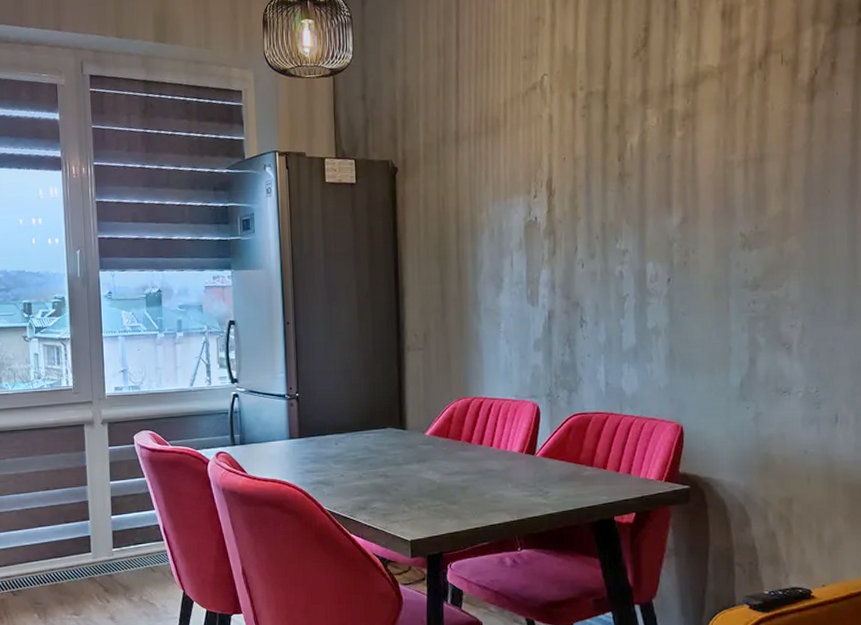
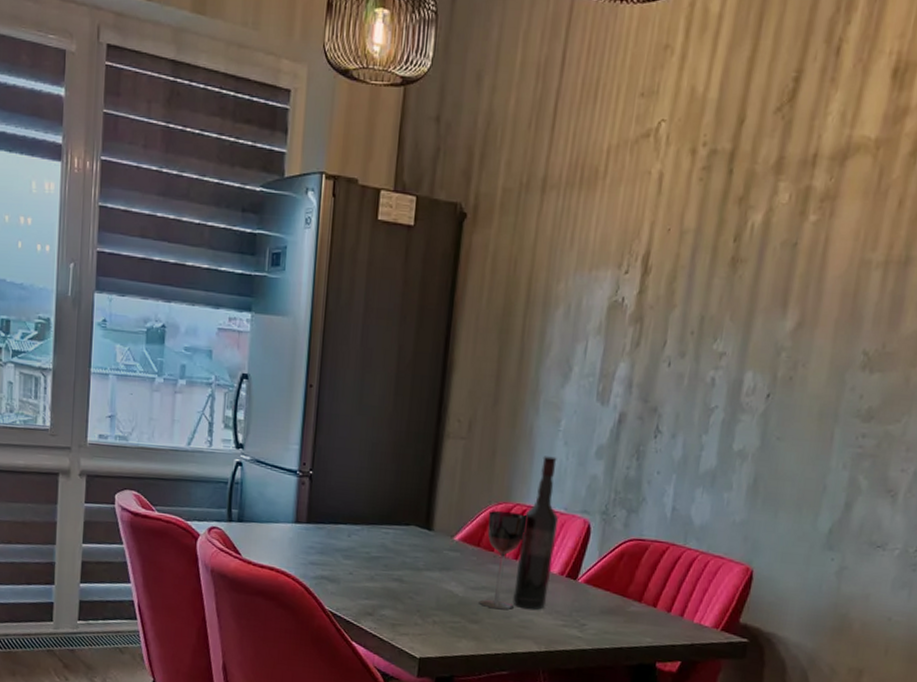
wineglass: none [452,404,485,489] -> present [479,510,528,609]
wine bottle: none [481,354,513,485] -> present [513,456,559,610]

